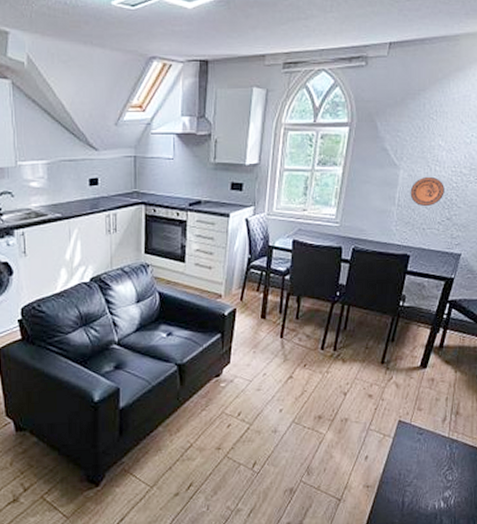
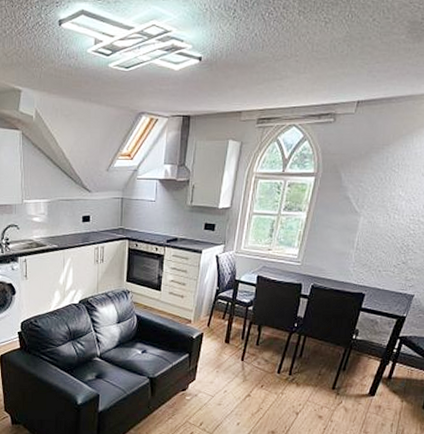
decorative plate: present [410,176,444,207] -> none [368,223,402,251]

